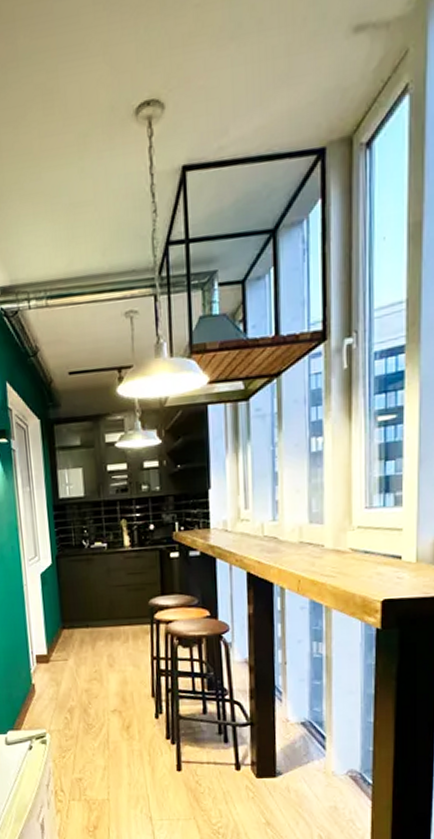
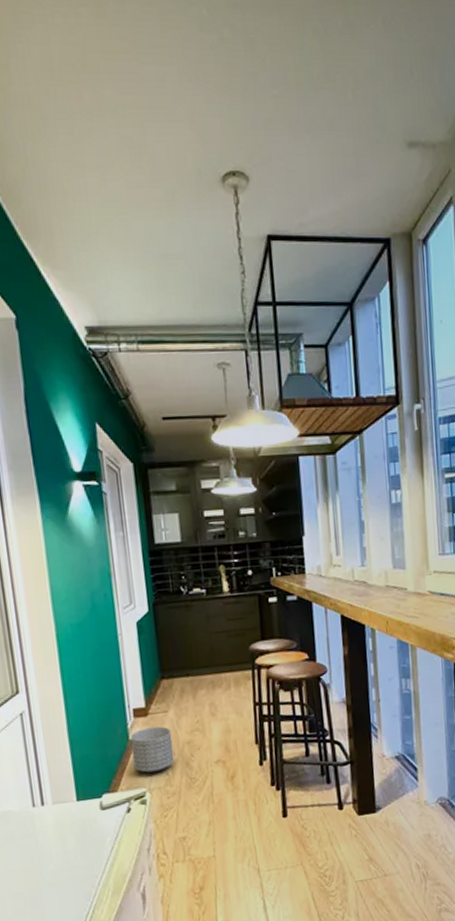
planter: none [33,673,73,716] -> present [130,726,175,774]

